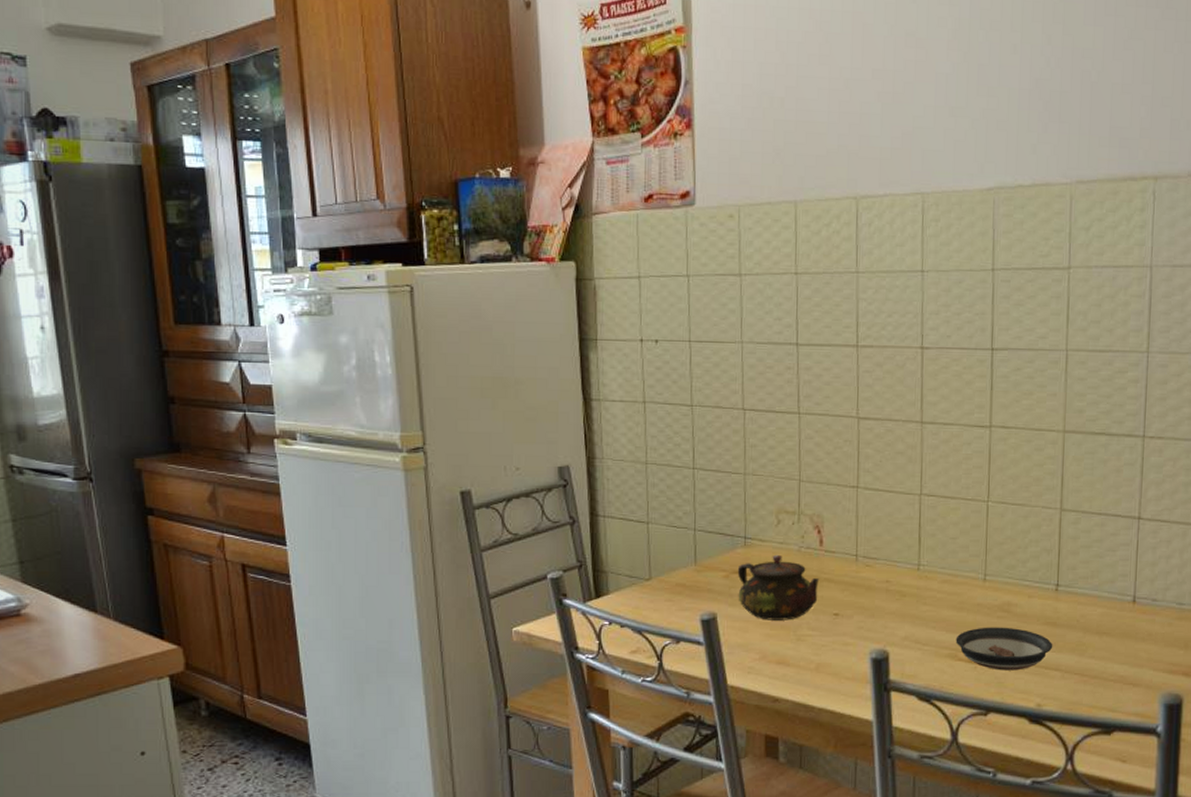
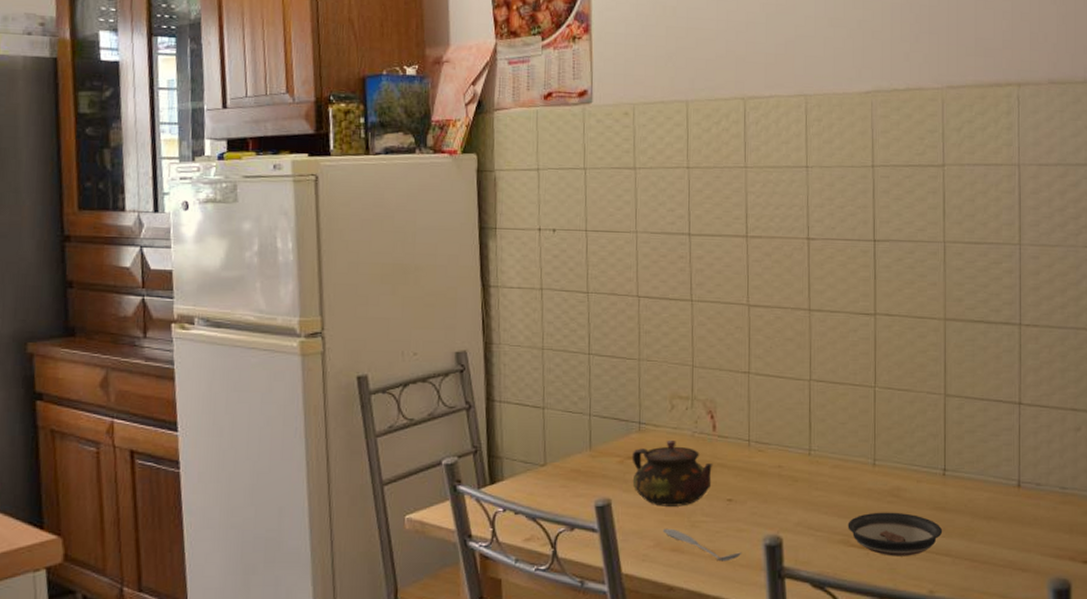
spoon: none [768,642,848,674] -> present [663,528,742,562]

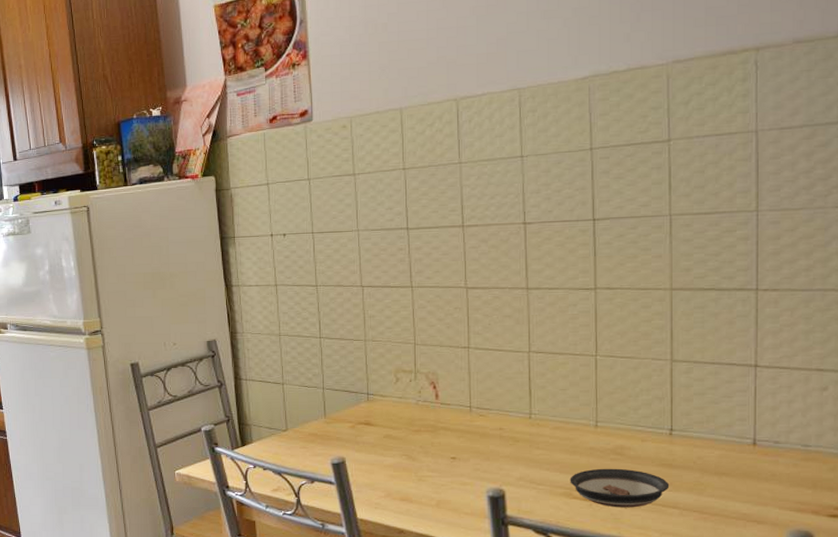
teapot: present [632,439,713,506] -> none [362,407,437,464]
spoon: present [663,528,742,562] -> none [392,482,467,510]

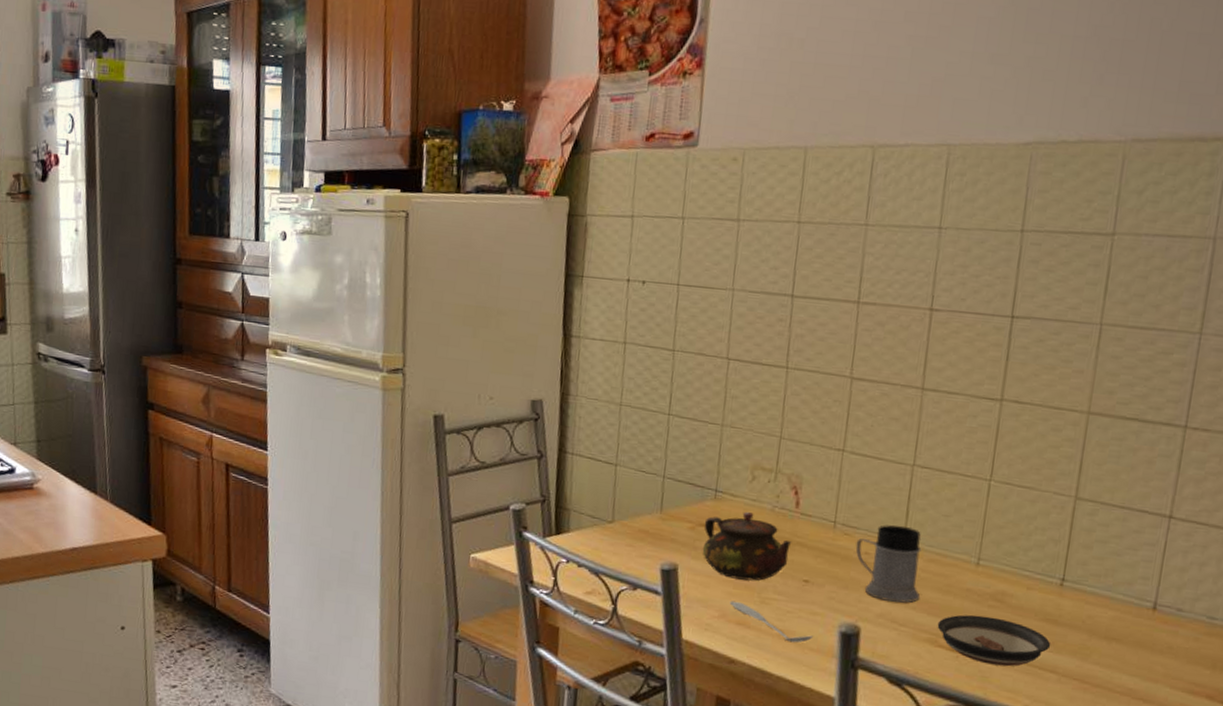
teapot: none [362,407,437,464] -> present [702,511,792,581]
spoon: none [392,482,467,510] -> present [729,600,814,643]
mug: none [491,402,552,467] -> present [855,525,922,603]

